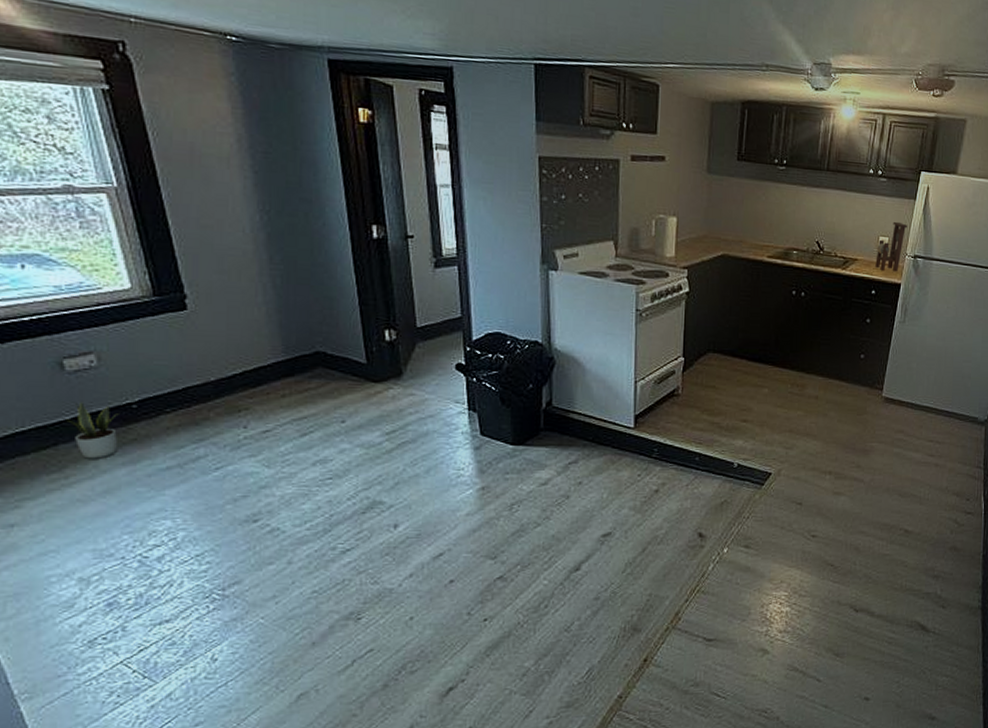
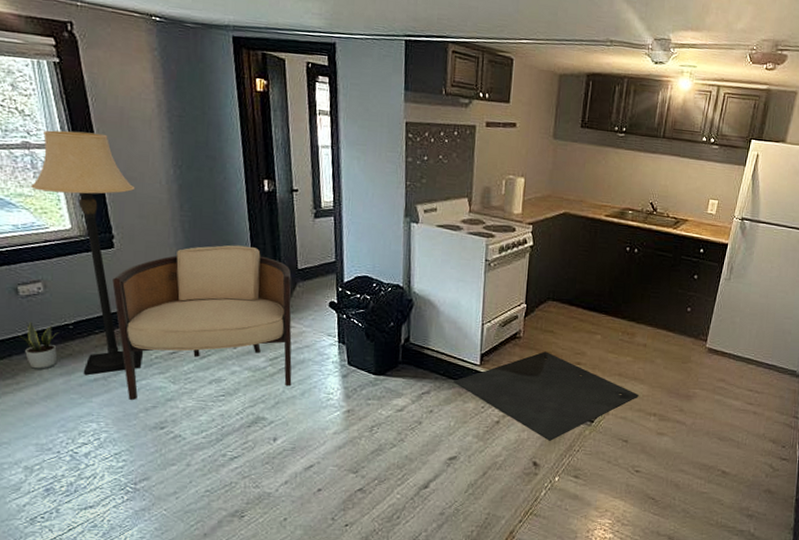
lamp: none [77,170,228,464] -> present [31,130,143,376]
armchair: none [186,301,414,490] -> present [112,244,292,400]
door mat: none [605,409,812,509] -> present [453,351,639,441]
paper towel holder: present [875,221,908,272] -> none [704,186,737,233]

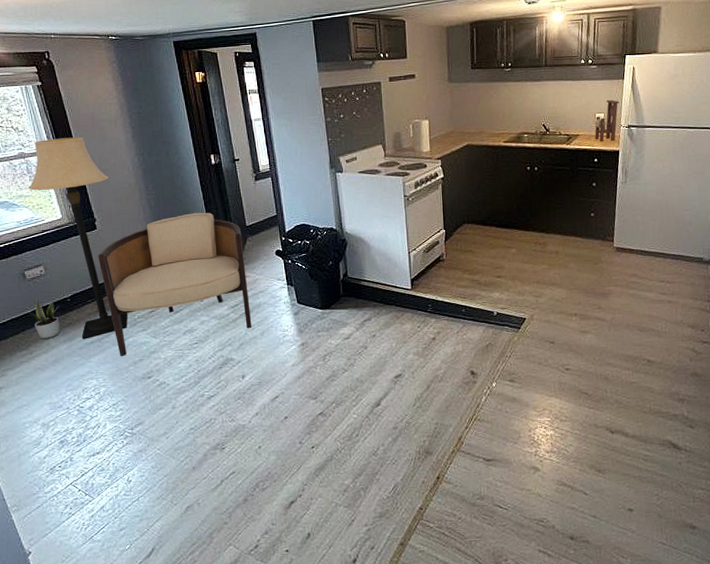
door mat: present [453,351,639,441] -> none [390,269,558,350]
paper towel holder: none [704,186,737,233] -> present [595,99,620,142]

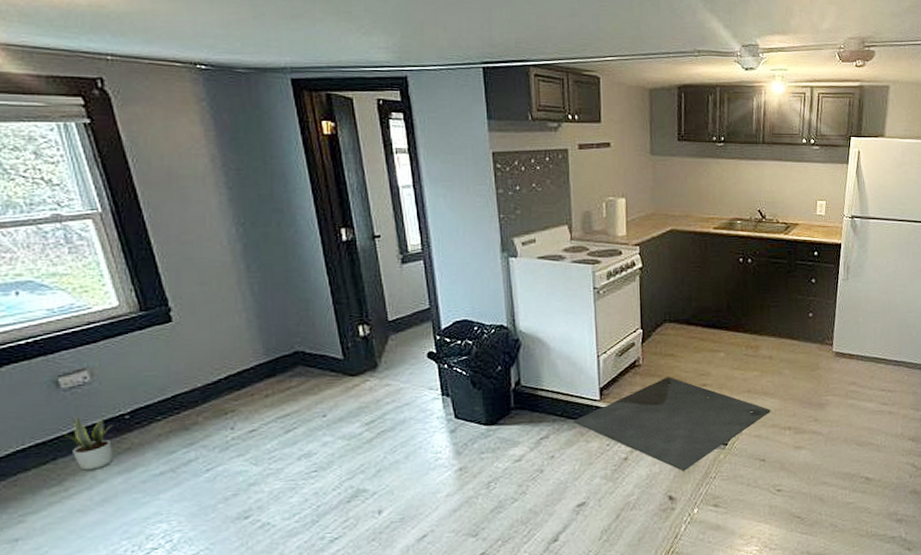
lamp: present [28,137,128,340] -> none [66,197,216,470]
armchair: present [98,212,252,356] -> none [173,302,393,491]
door mat: none [390,269,558,350] -> present [573,376,771,471]
paper towel holder: present [595,99,620,142] -> none [815,185,843,233]

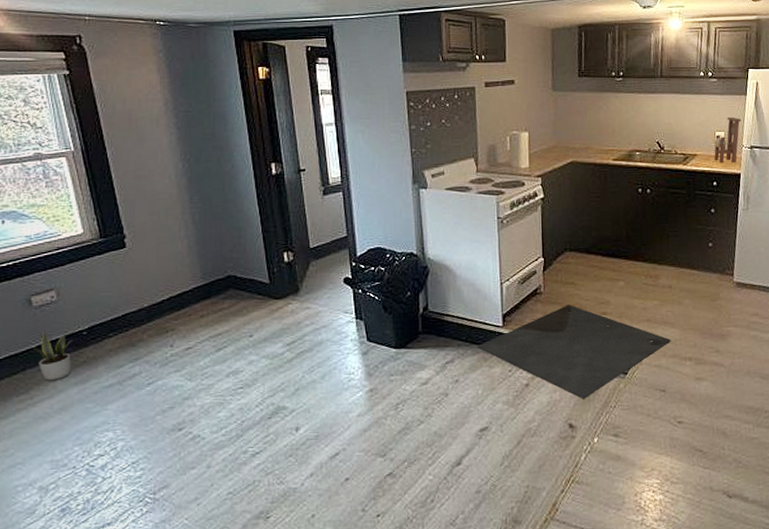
paper towel holder: none [815,185,843,233] -> present [714,116,742,164]

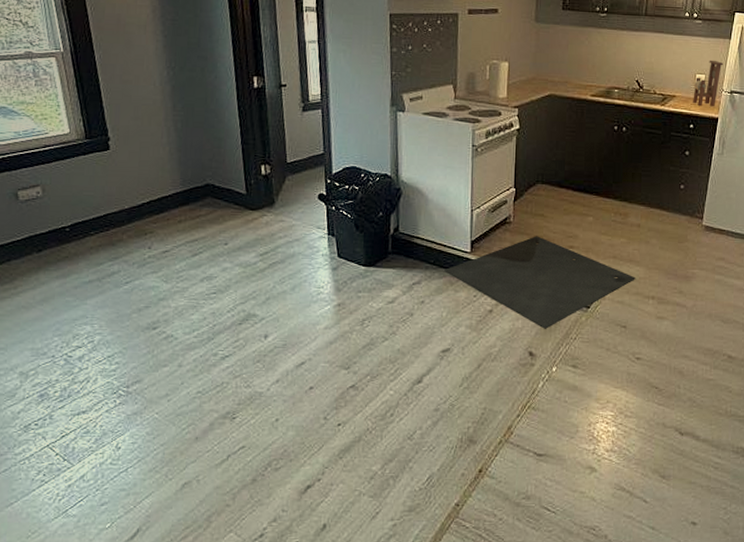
potted plant: present [29,330,73,382] -> none [15,224,56,274]

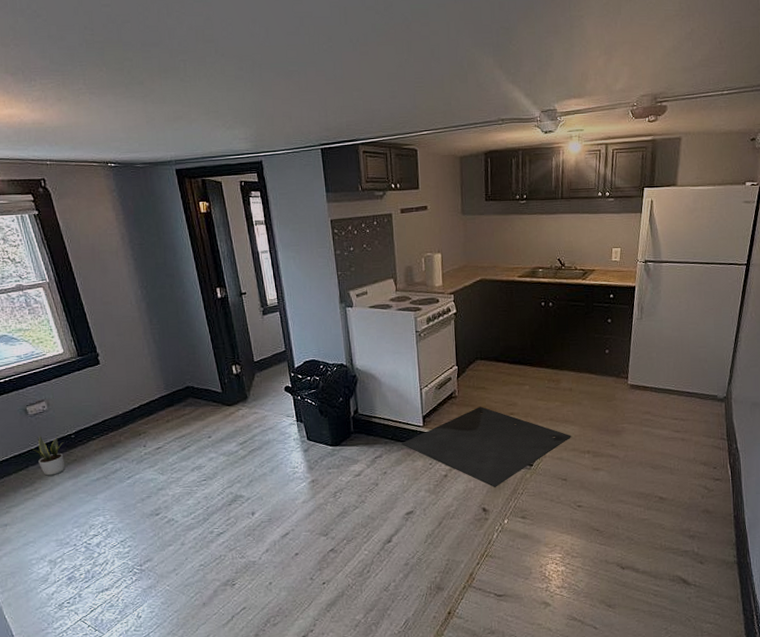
potted plant: none [15,224,56,274] -> present [30,435,66,477]
paper towel holder: present [693,60,724,107] -> none [611,233,637,278]

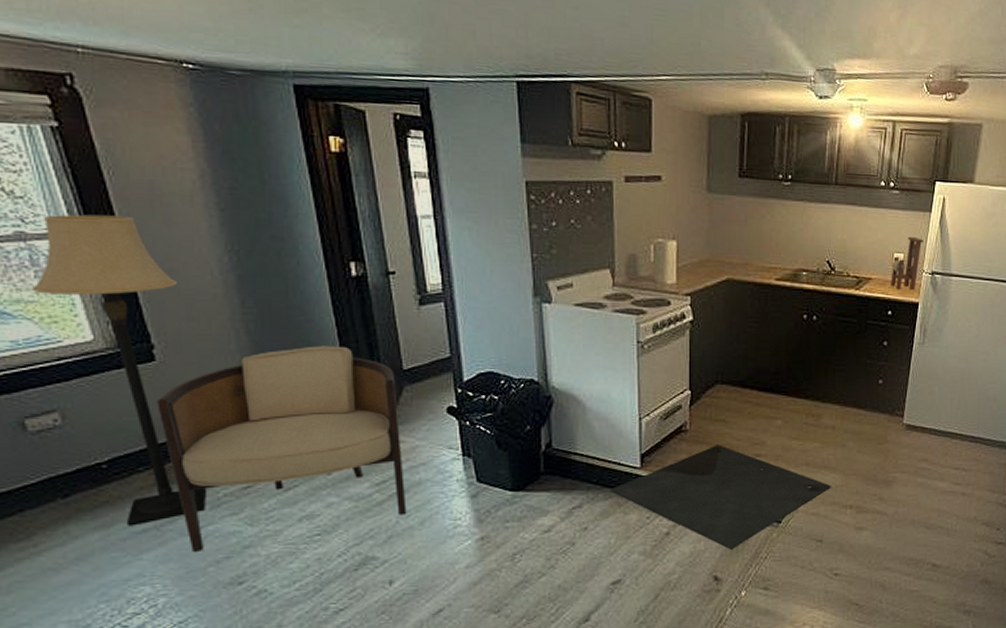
lamp: none [28,269,134,476] -> present [32,214,206,527]
potted plant: present [30,435,66,477] -> none [27,462,90,526]
armchair: none [102,347,261,493] -> present [157,346,407,552]
paper towel holder: none [611,233,637,278] -> present [891,236,924,291]

